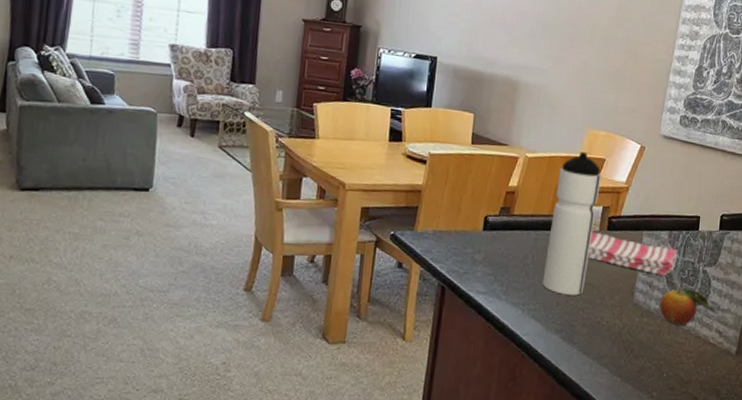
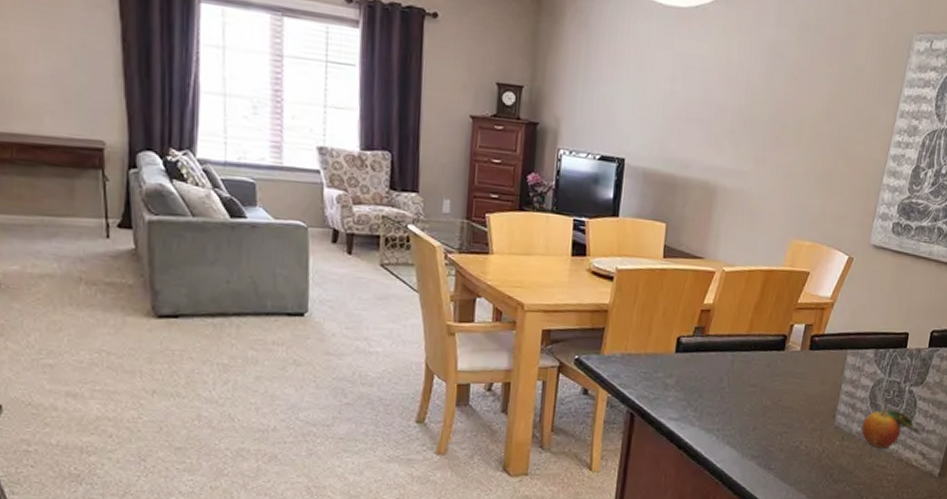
water bottle: present [542,152,602,296] -> none [738,264,805,420]
dish towel: present [588,232,677,276] -> none [788,352,883,397]

